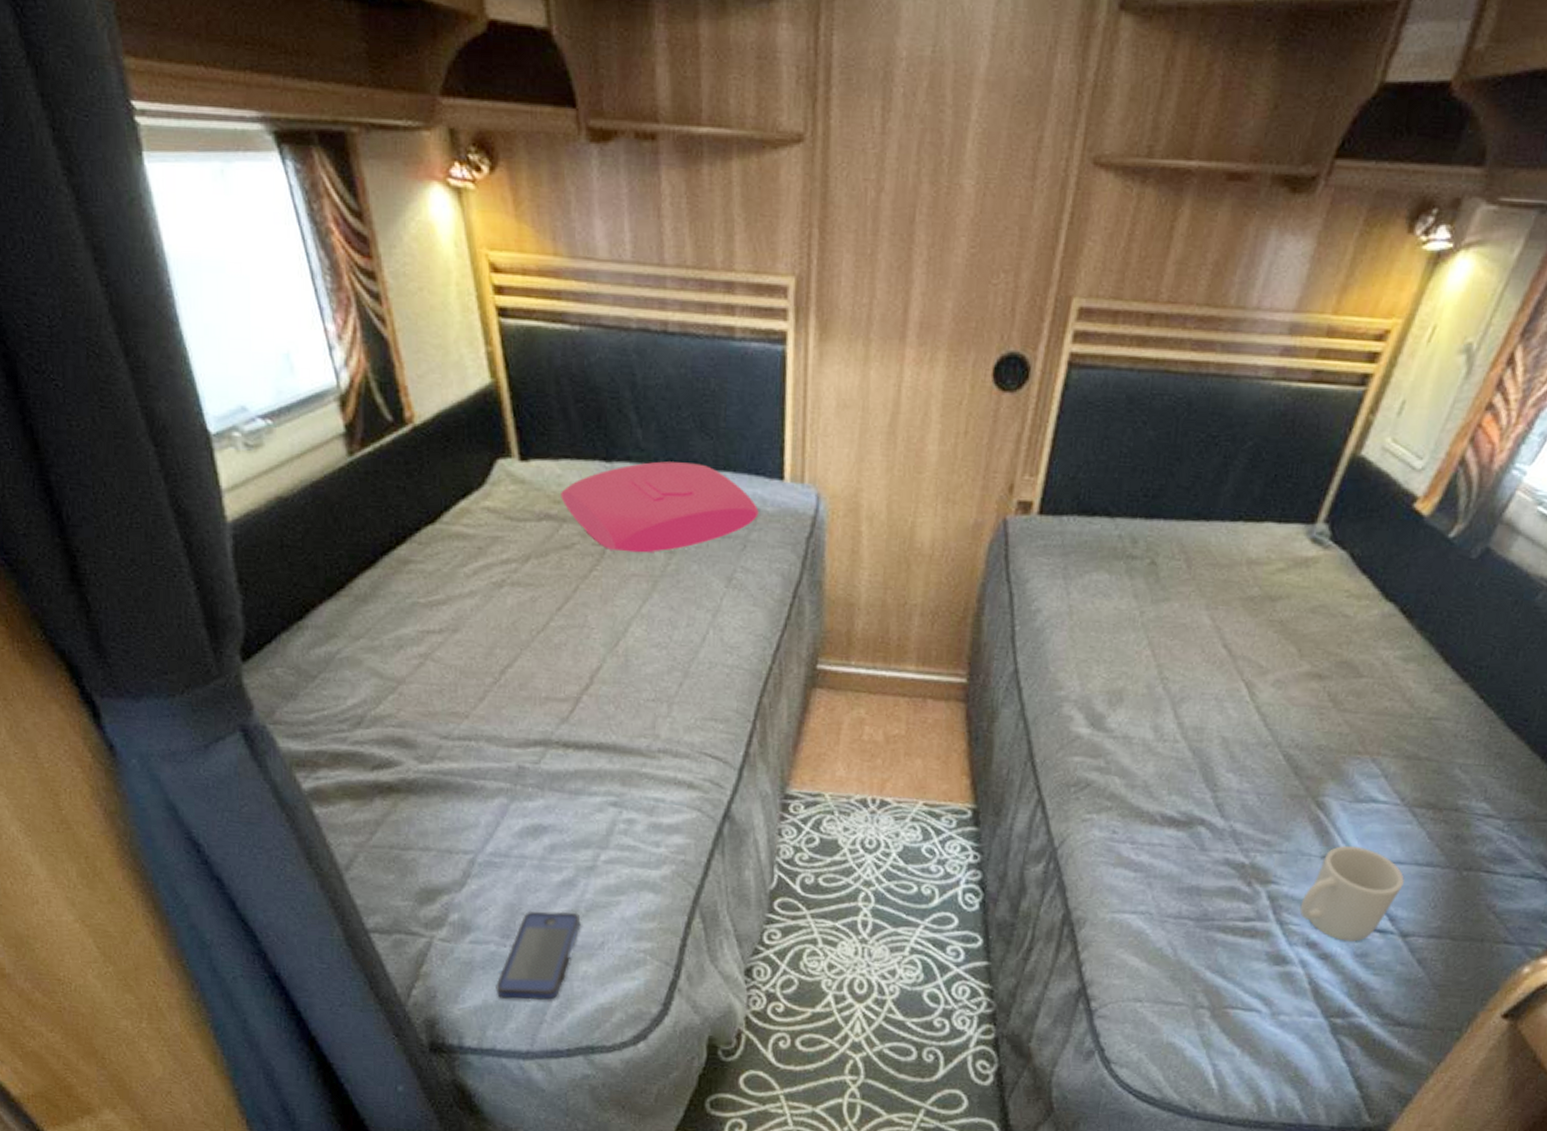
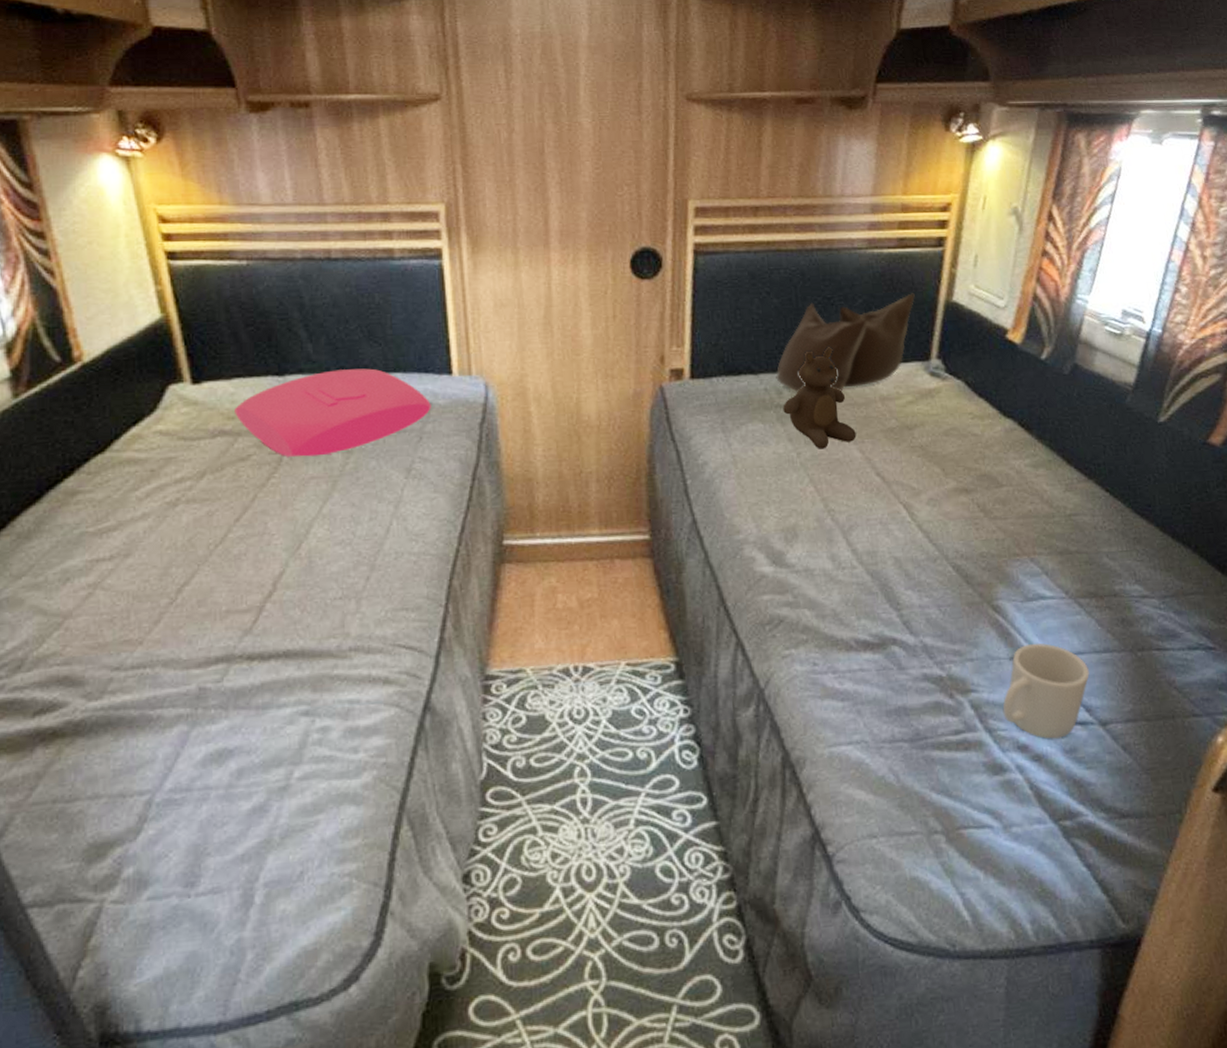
mobile phone: present [496,910,581,1000] -> none [179,842,276,961]
cushion: none [1134,439,1317,549] -> present [776,293,915,393]
teddy bear: none [1134,495,1211,611] -> present [783,347,857,449]

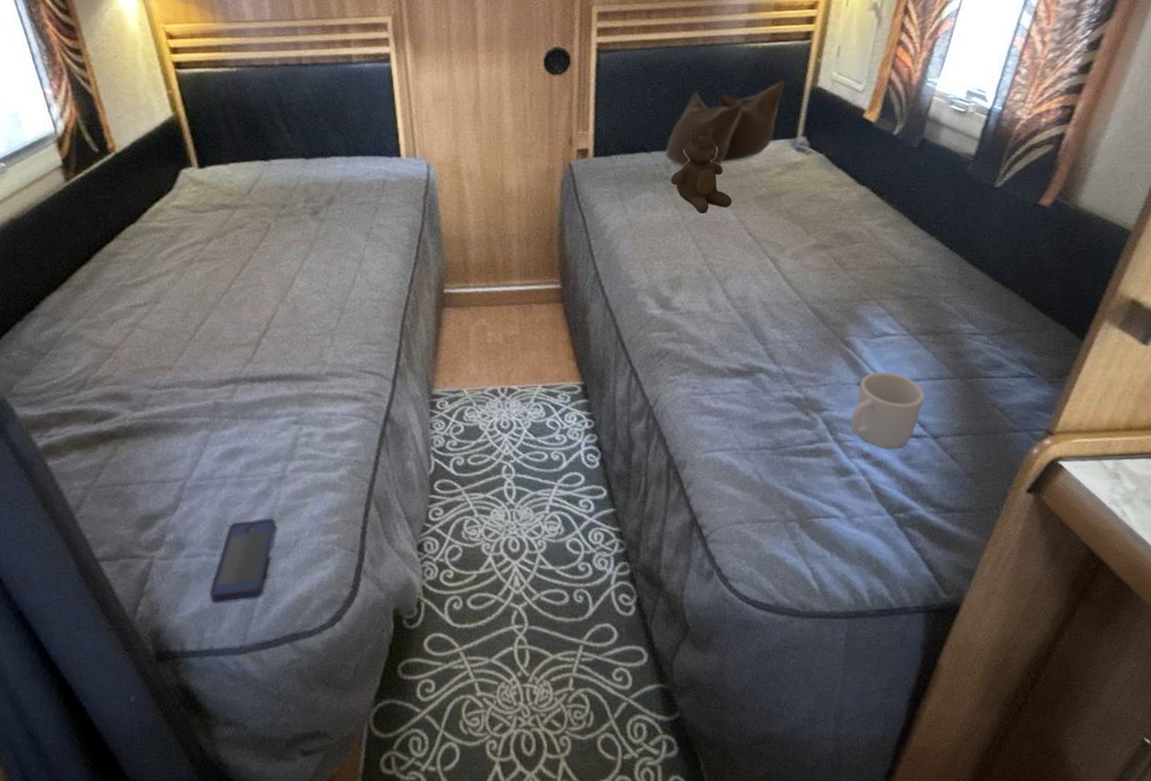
mobile phone: none [179,842,276,961] -> present [209,517,277,602]
cushion: present [235,368,431,457] -> none [232,153,385,225]

